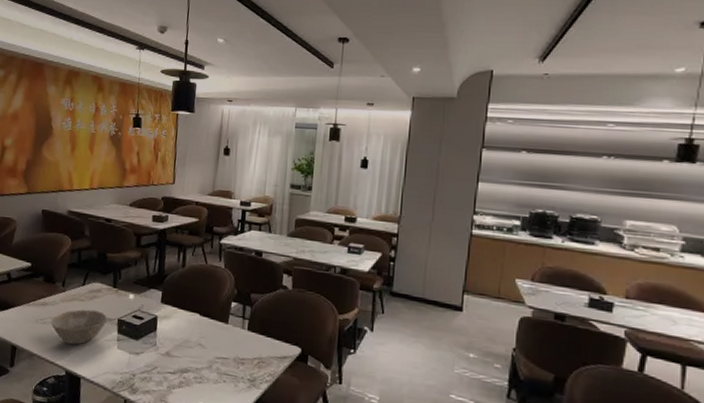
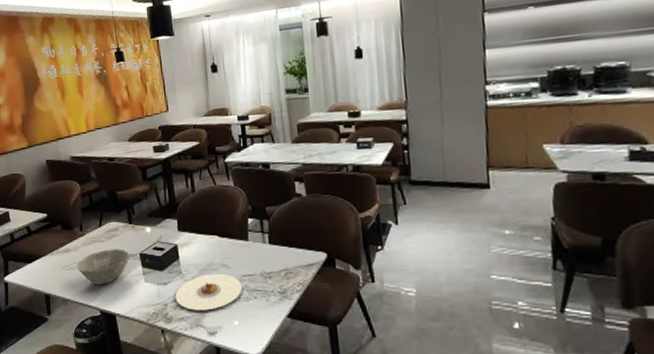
plate: none [144,350,214,387] -> present [175,273,242,311]

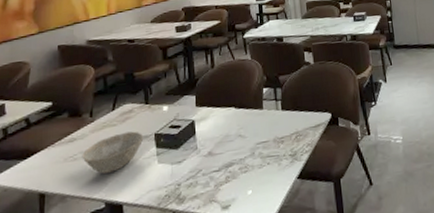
plate: present [175,273,242,311] -> none [189,143,256,186]

